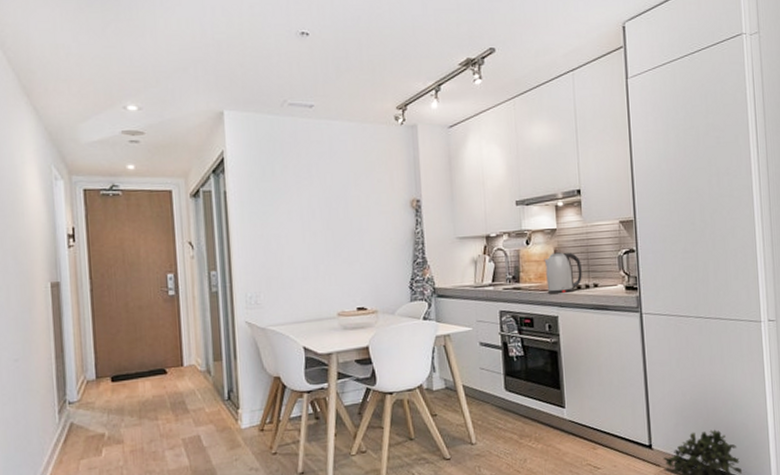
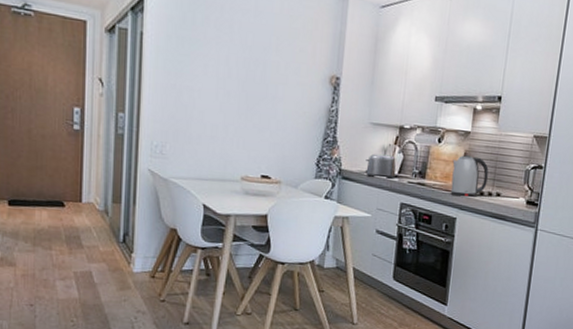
toaster: none [458,265,493,292] -> present [364,153,399,179]

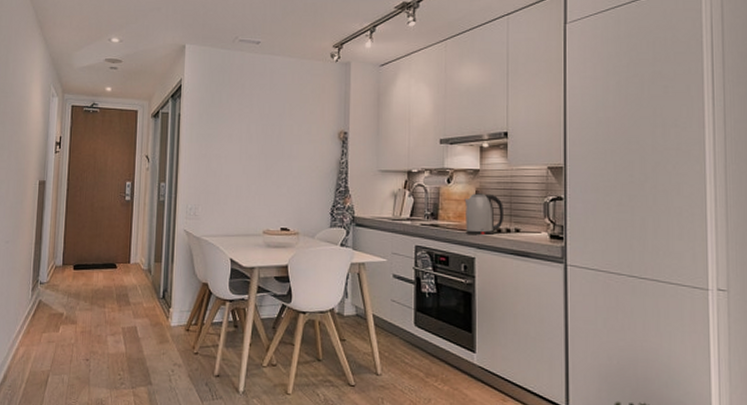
toaster: present [364,153,399,179] -> none [377,199,411,223]

